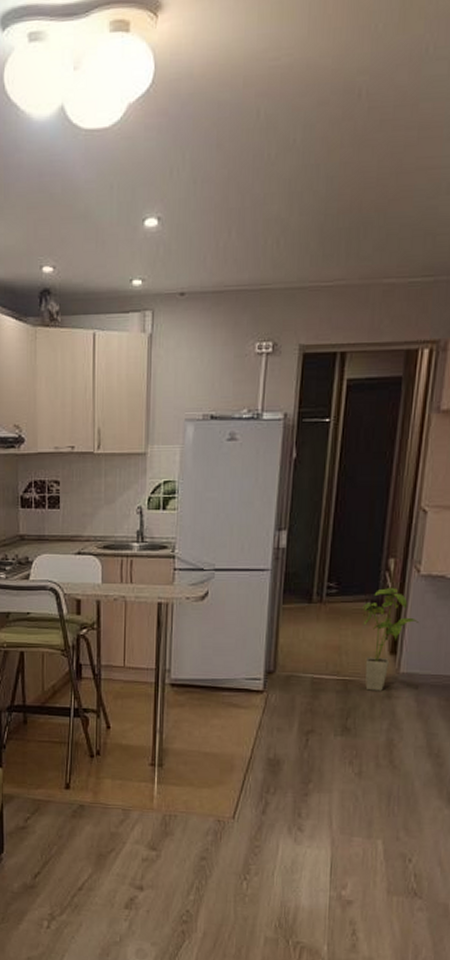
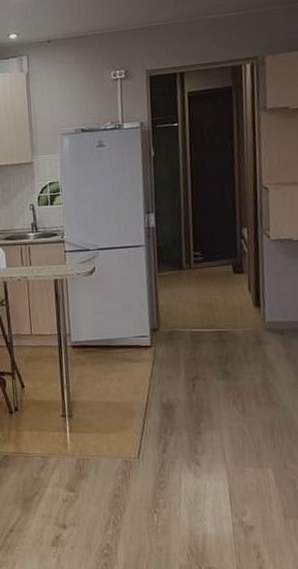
house plant: present [361,587,420,691] -> none [225,251,276,339]

